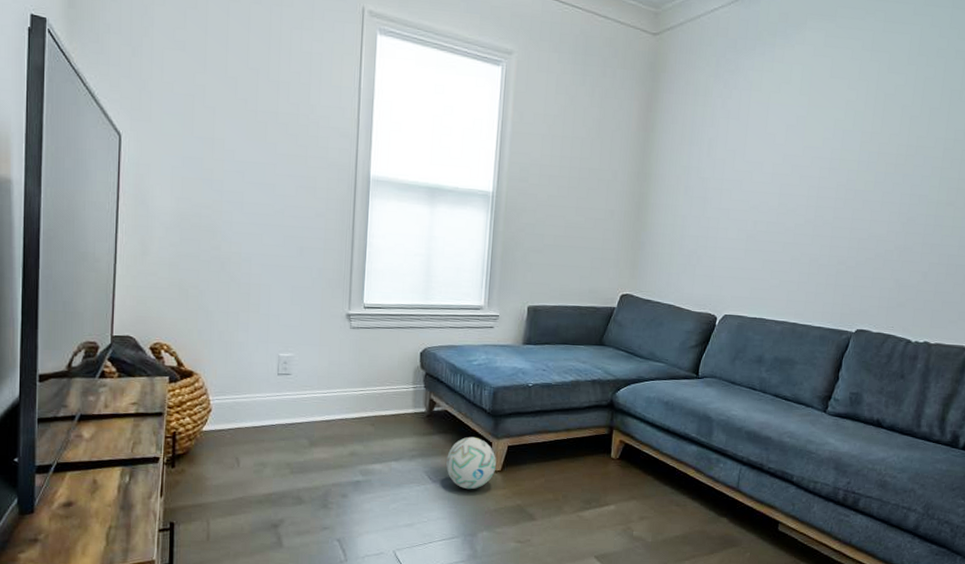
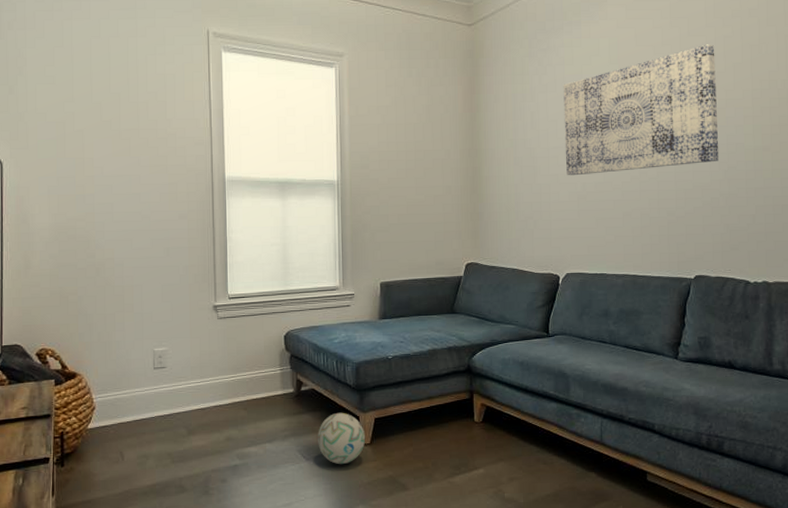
wall art: none [738,83,914,213] -> present [563,44,719,176]

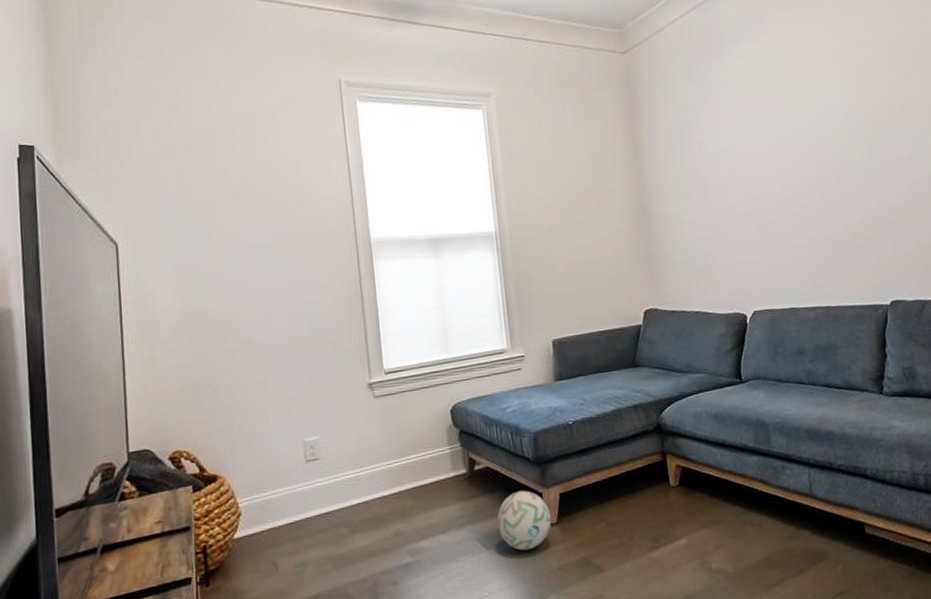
wall art: present [563,44,719,176] -> none [729,53,902,205]

